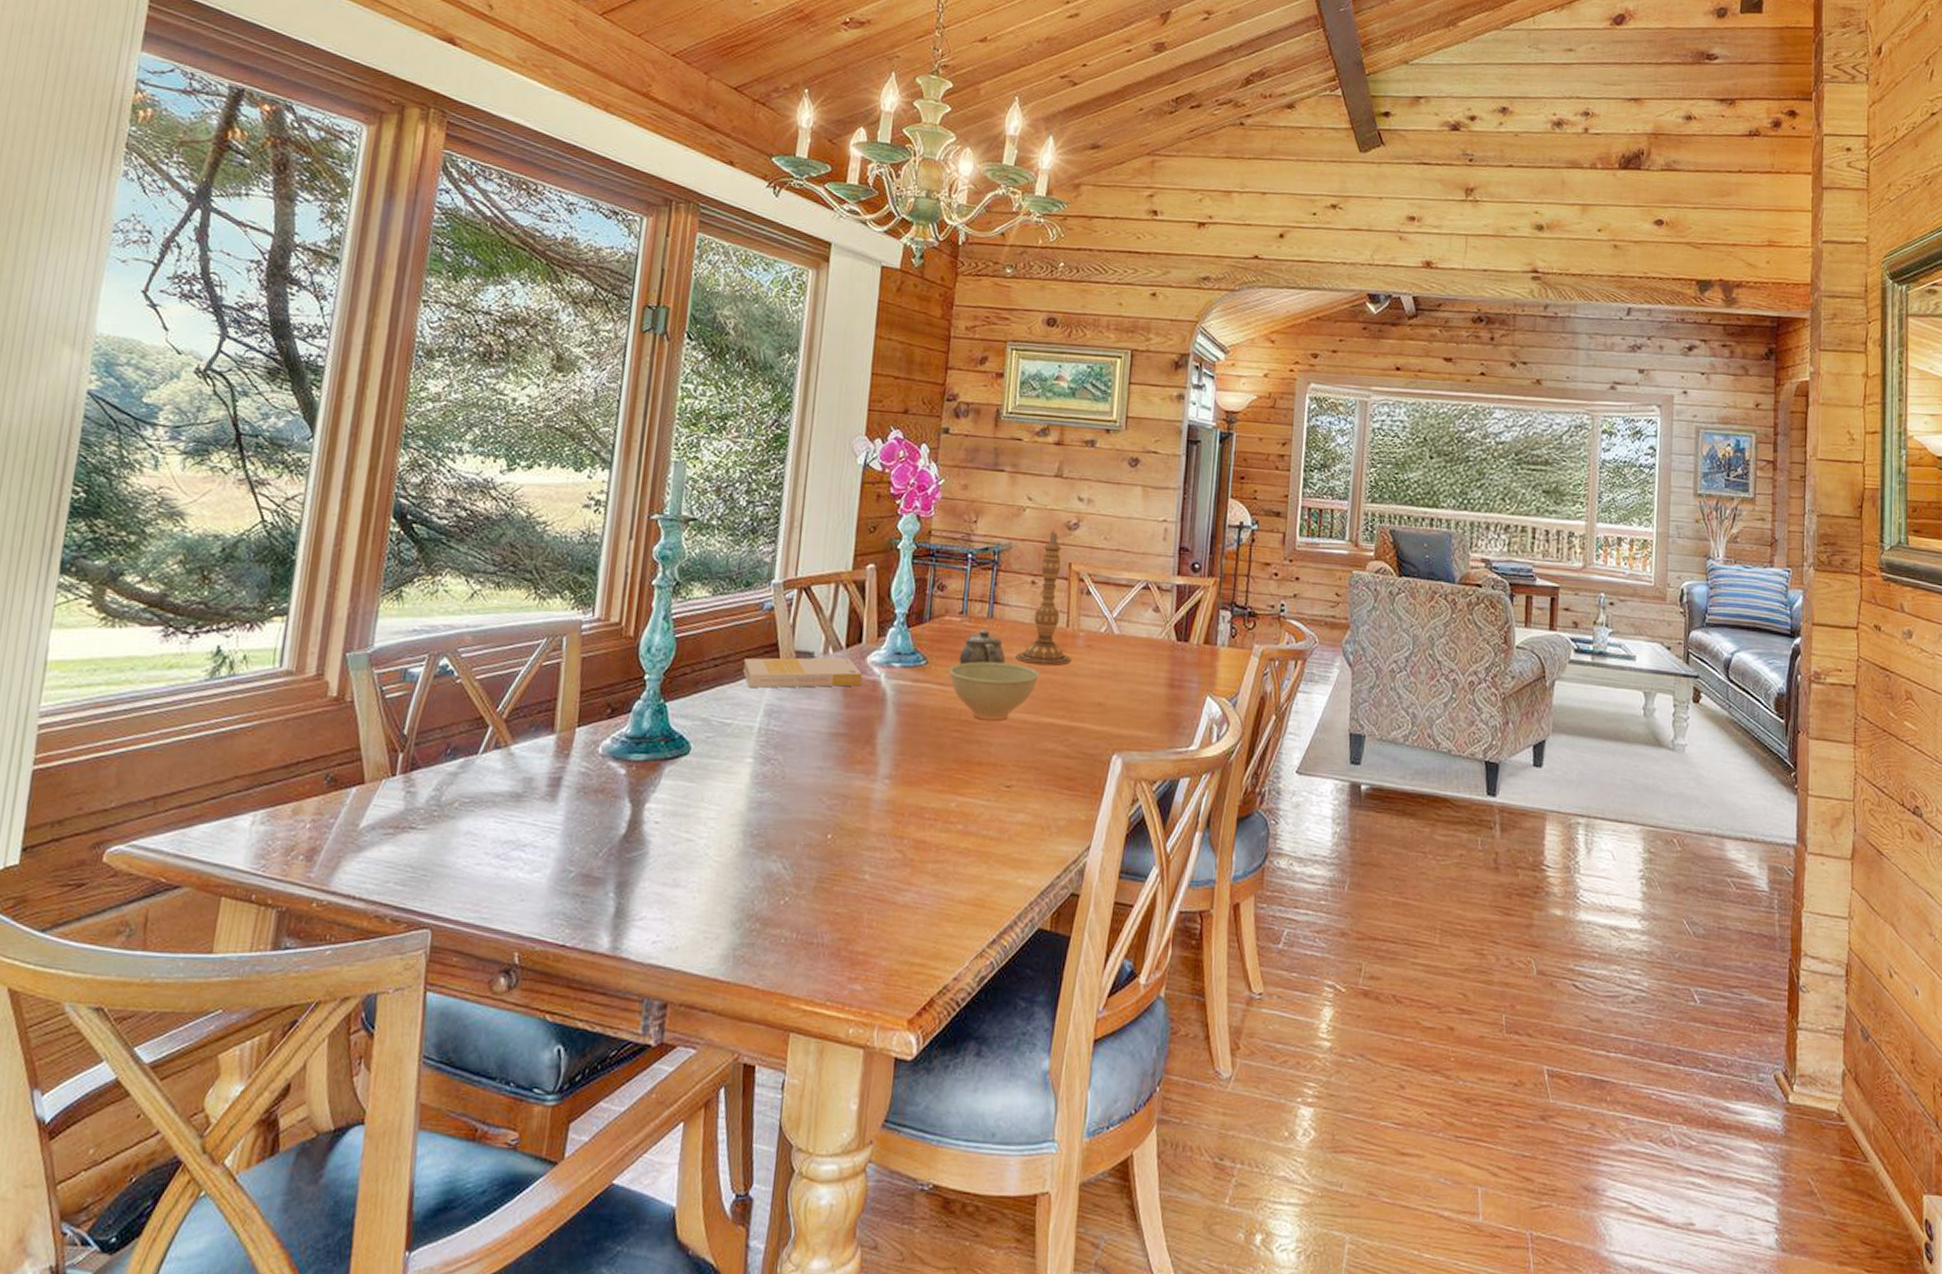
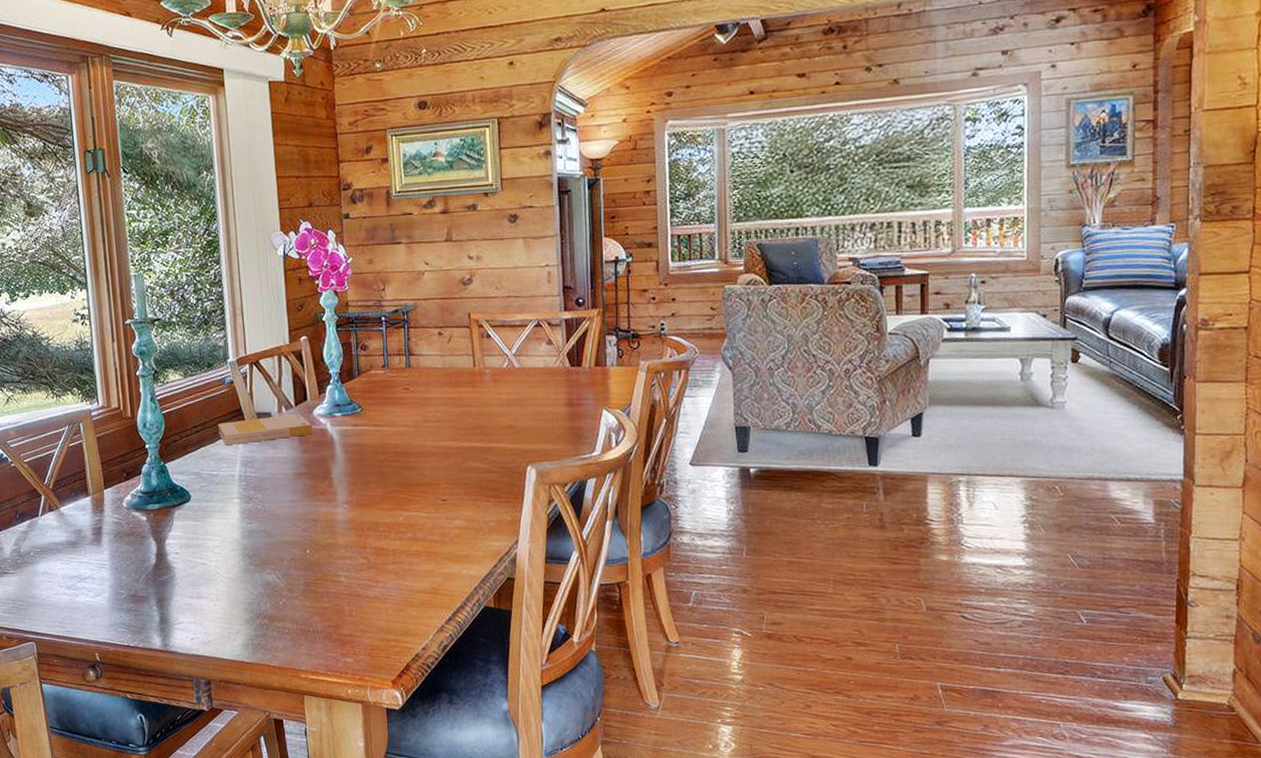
bowl: present [949,661,1040,722] -> none [381,402,456,451]
teapot: present [959,629,1006,665] -> none [387,377,426,408]
candlestick: present [1016,529,1071,667] -> none [434,287,481,402]

